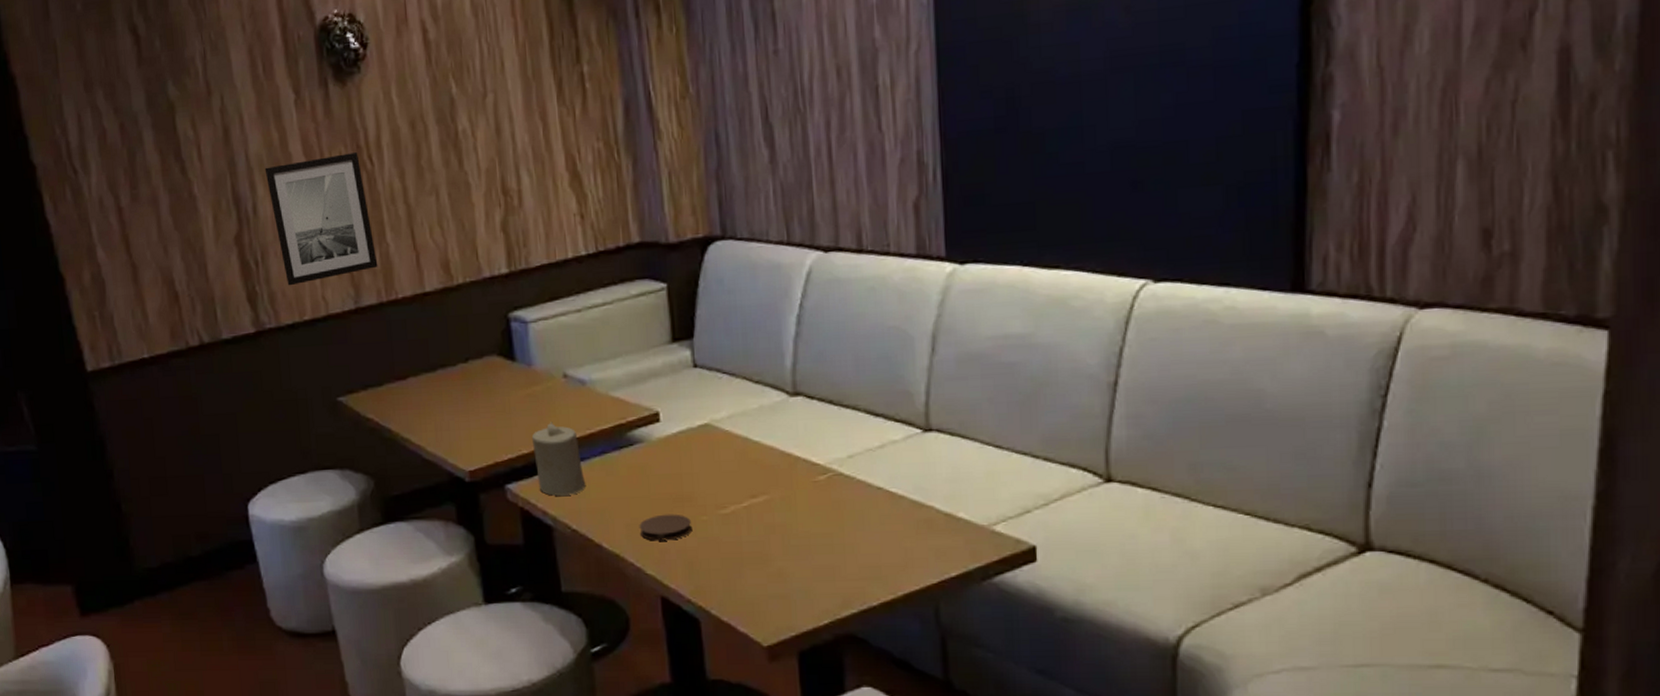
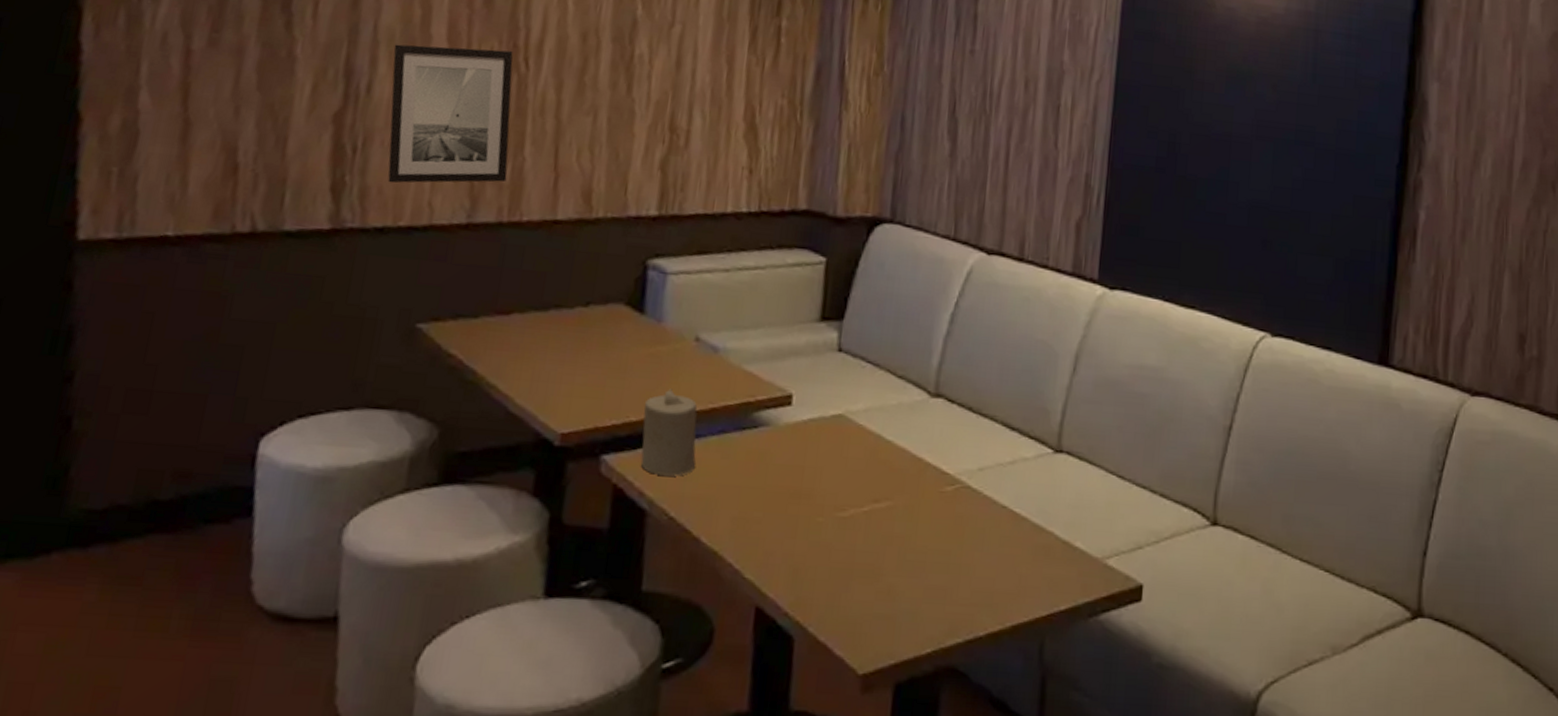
coaster: present [639,514,691,541] -> none [745,510,805,542]

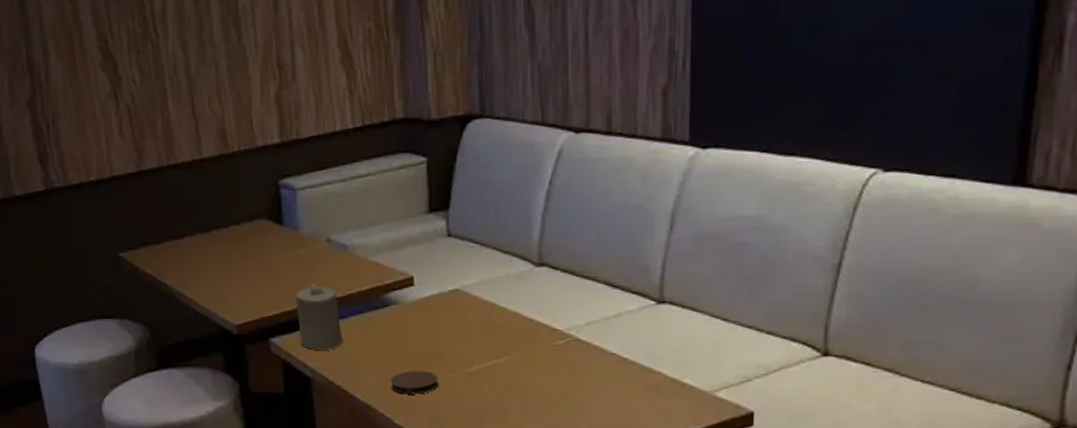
wall art: present [387,44,513,183] -> none [57,24,160,148]
coaster: none [745,510,805,542] -> present [390,370,438,394]

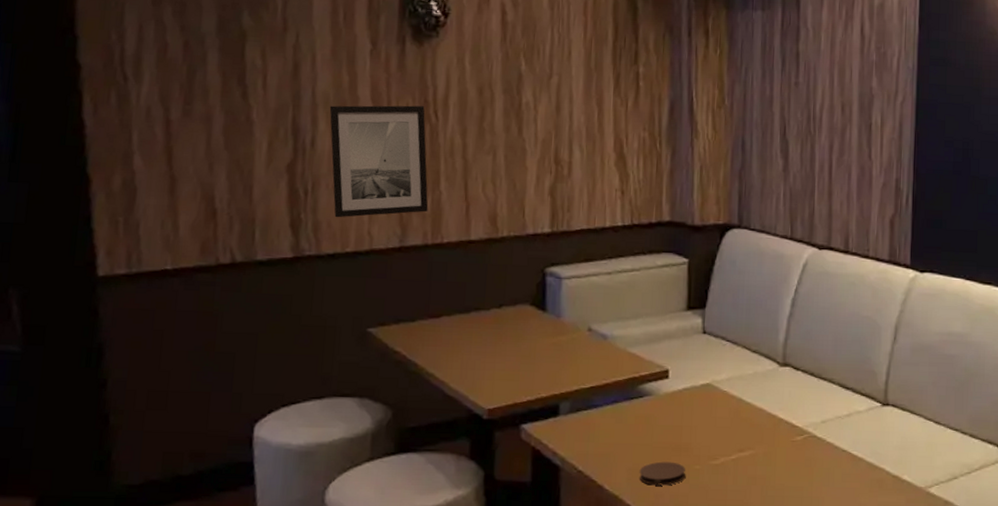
wall art: none [57,24,160,148] -> present [329,105,429,218]
candle: present [295,282,342,350] -> none [551,370,596,438]

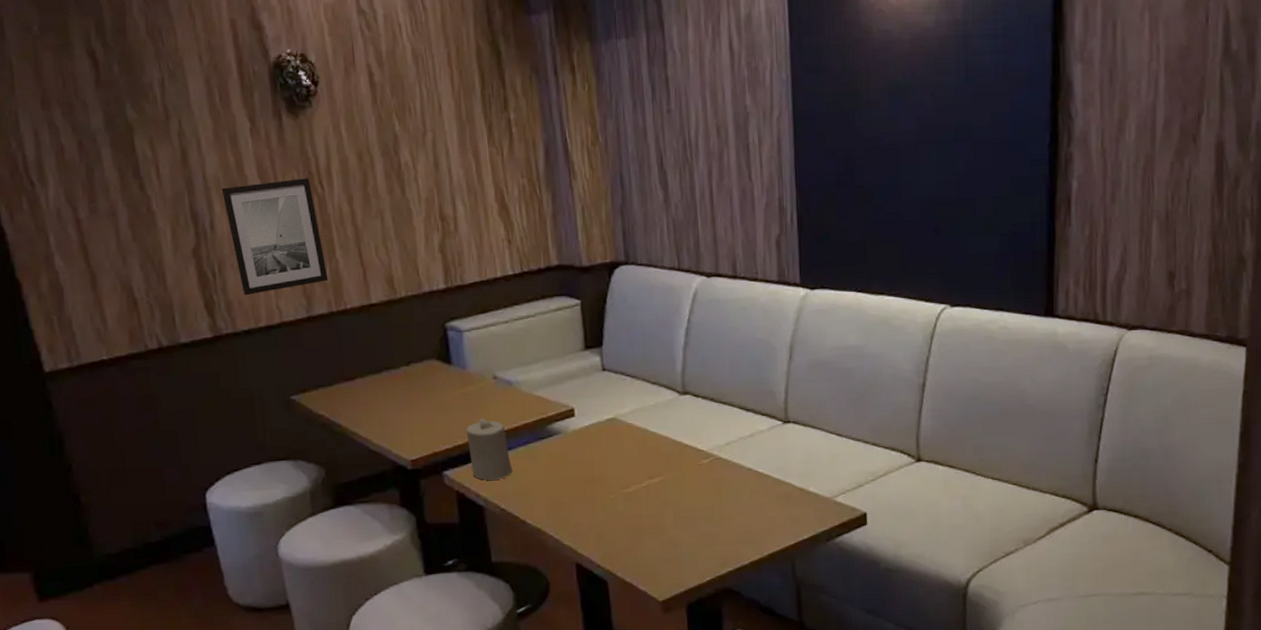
candle: none [551,370,596,438] -> present [466,417,512,480]
coaster: present [639,461,685,486] -> none [557,493,601,517]

